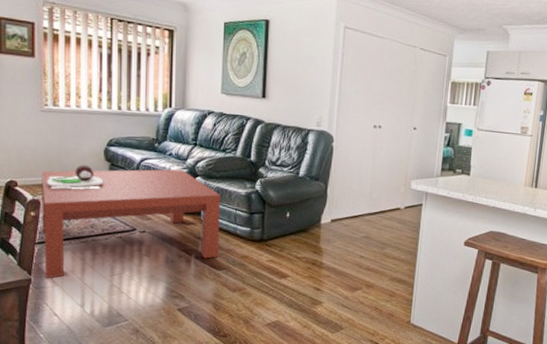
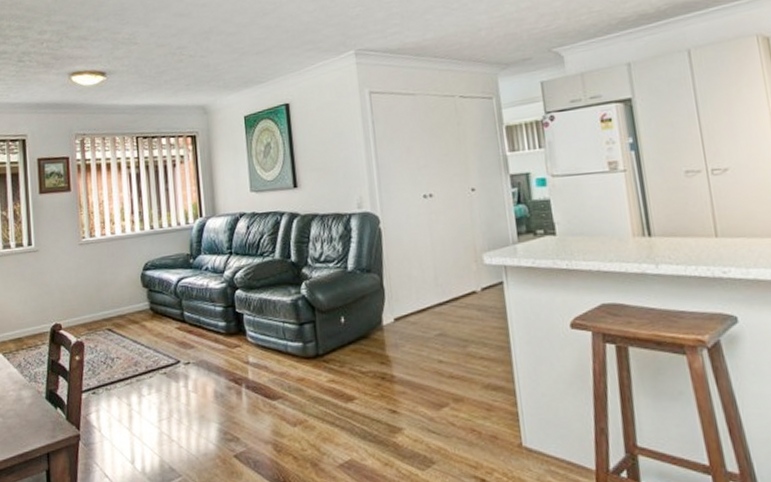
coffee table: present [41,164,221,279] -> none [83,284,272,433]

